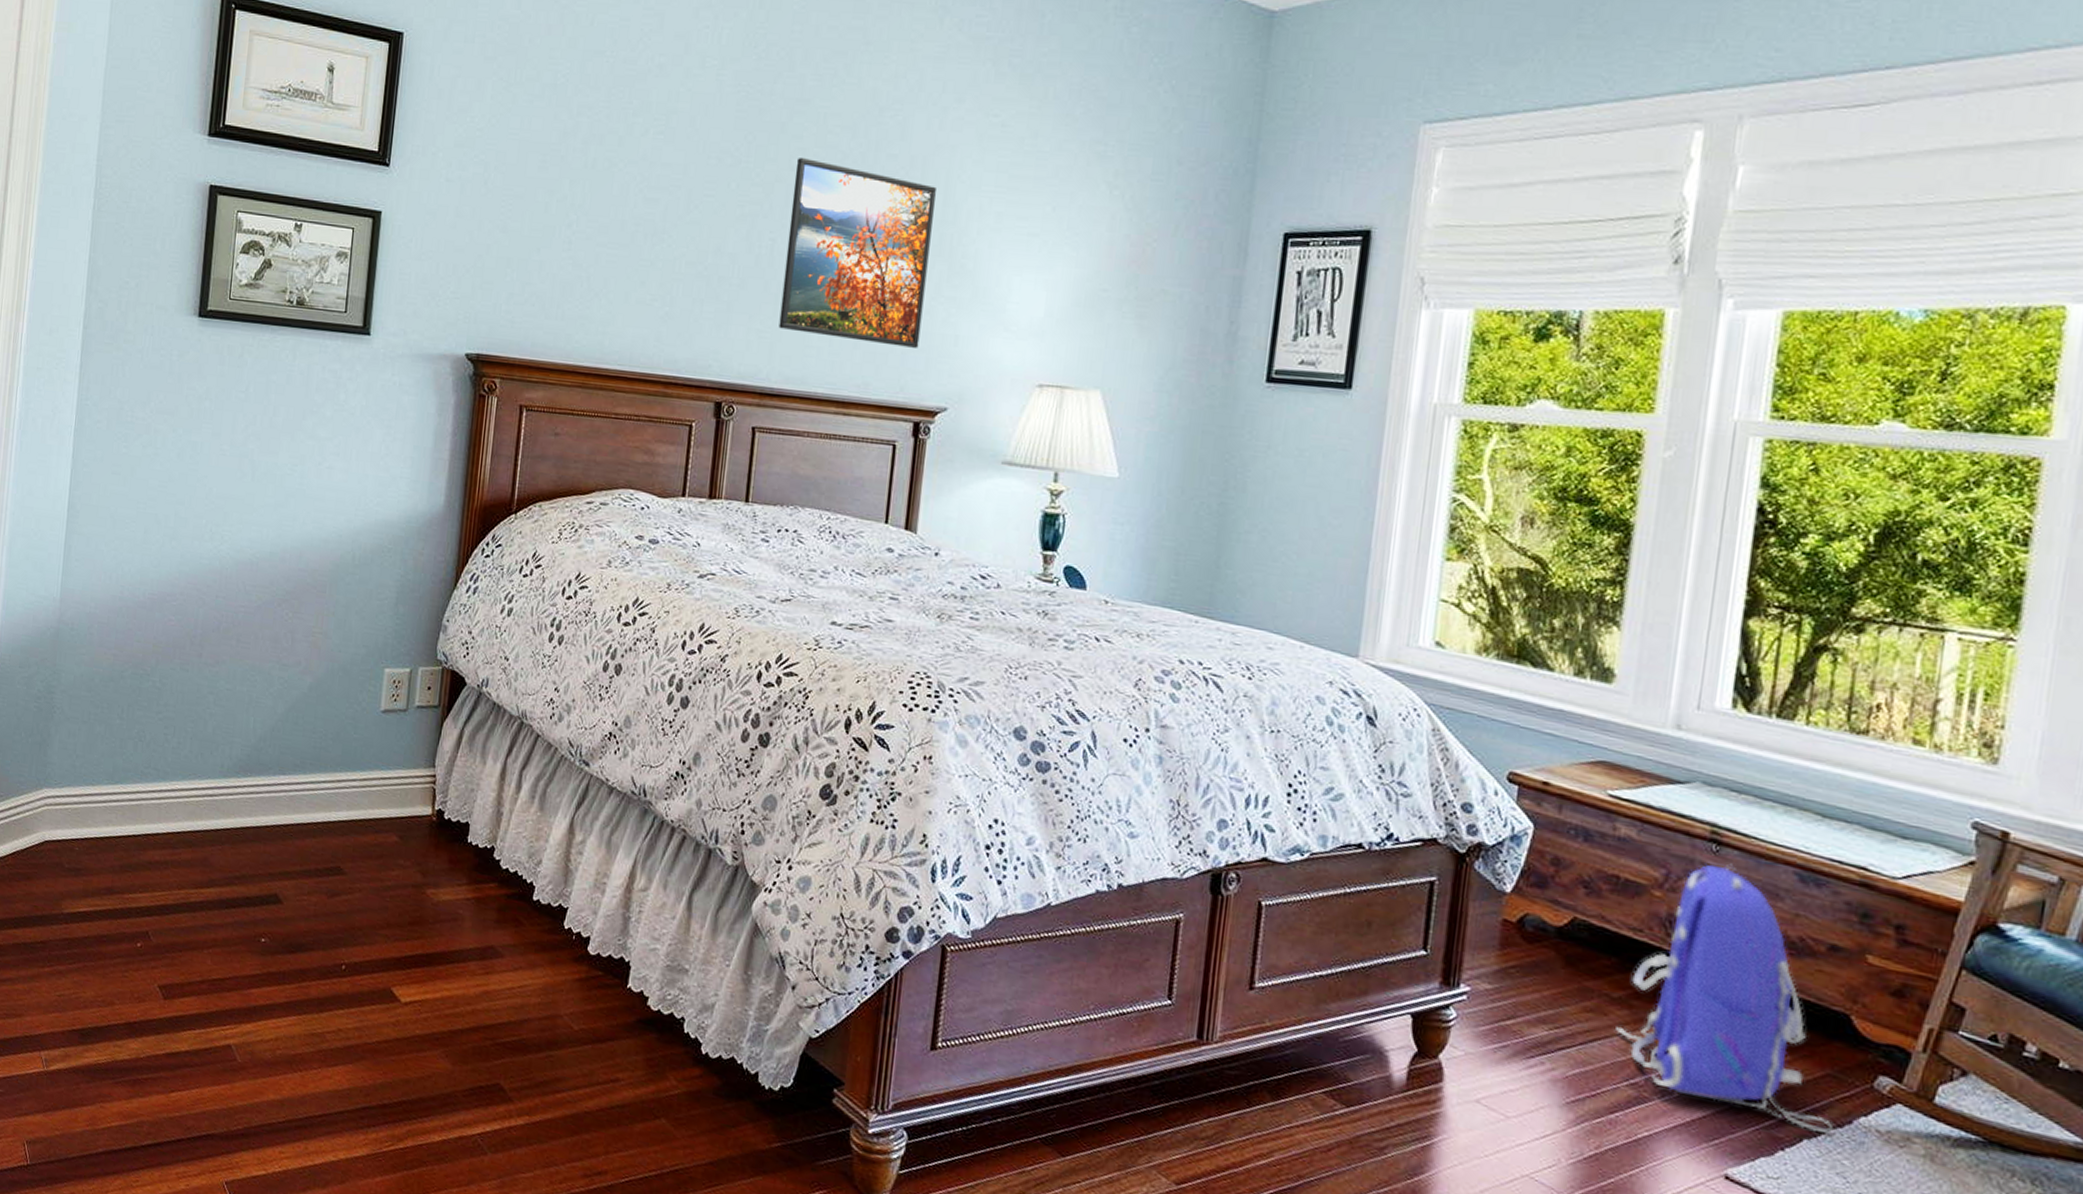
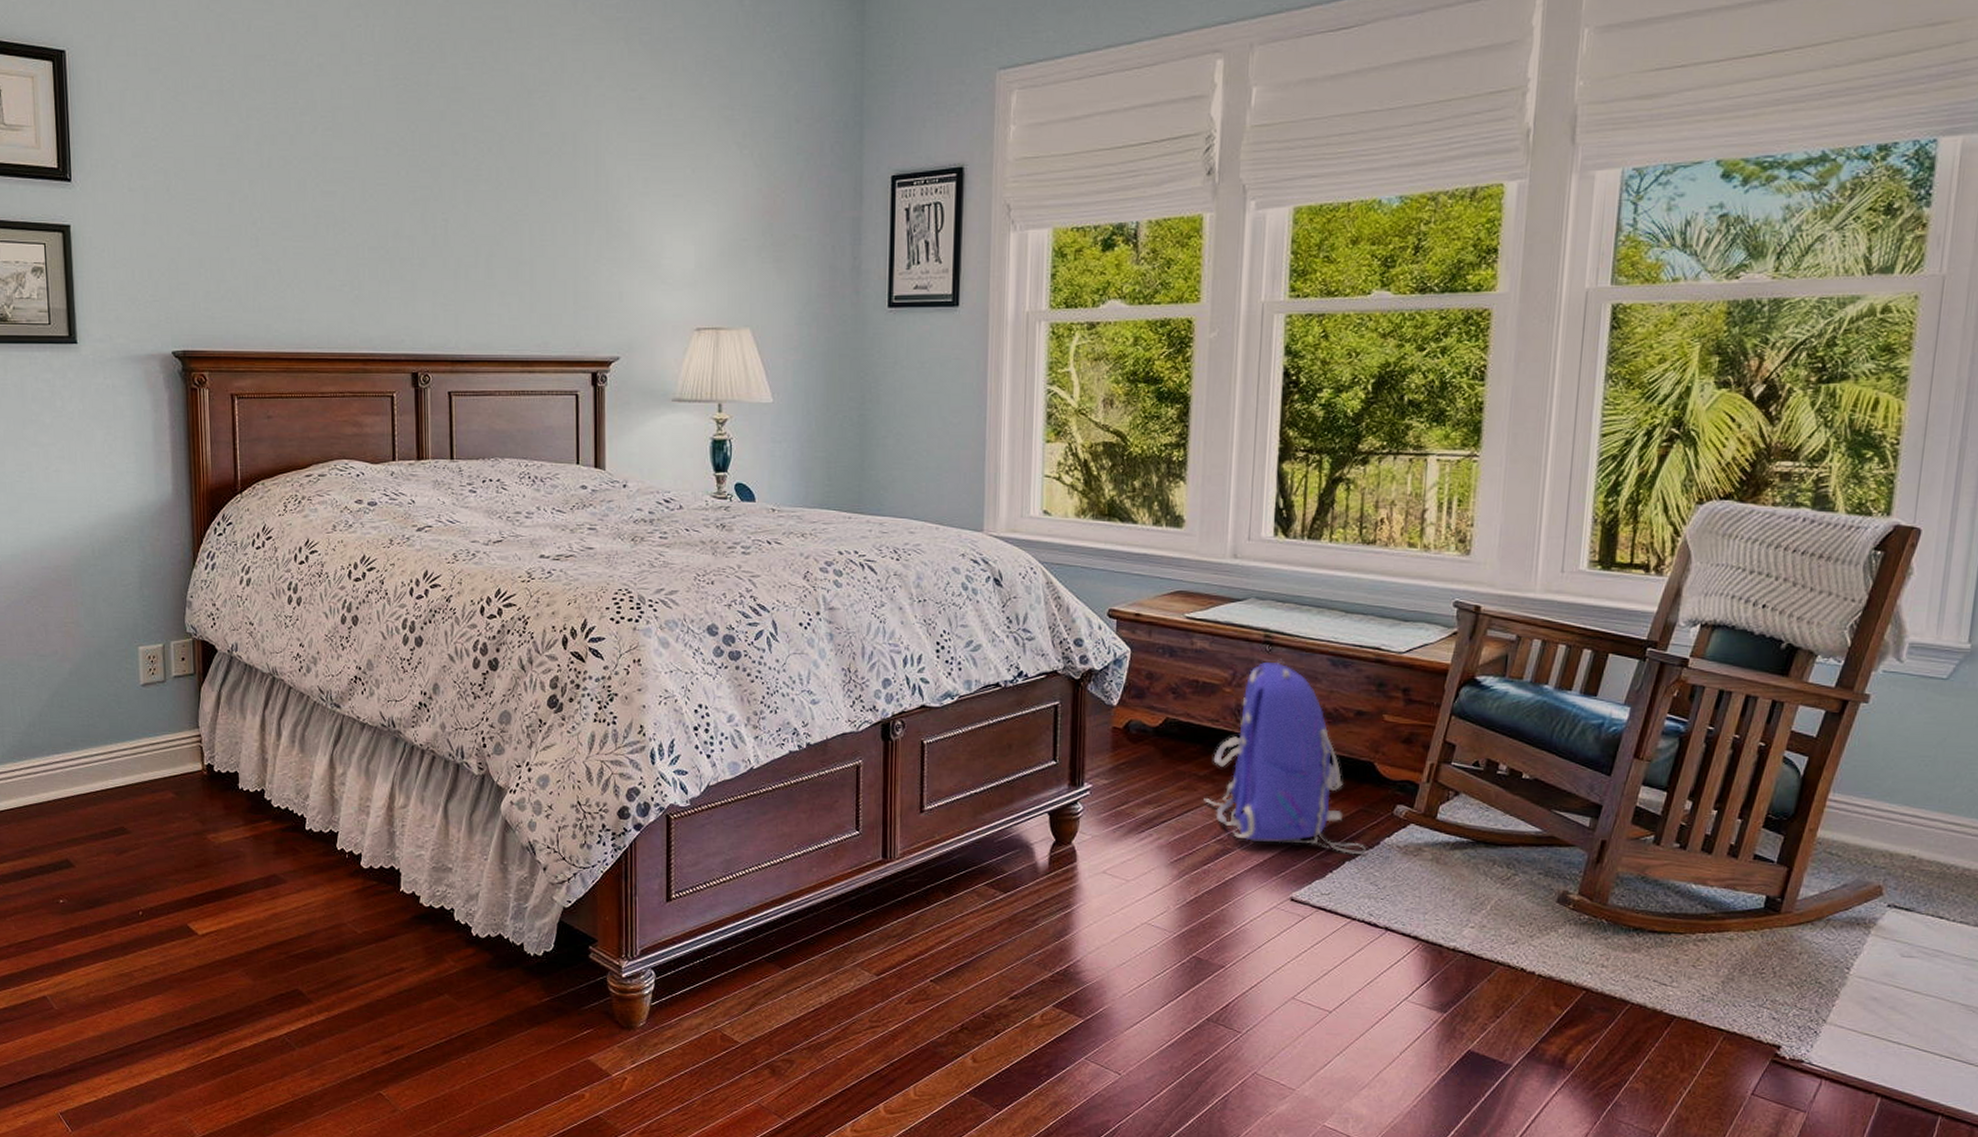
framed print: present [778,157,936,348] -> none [458,141,588,306]

